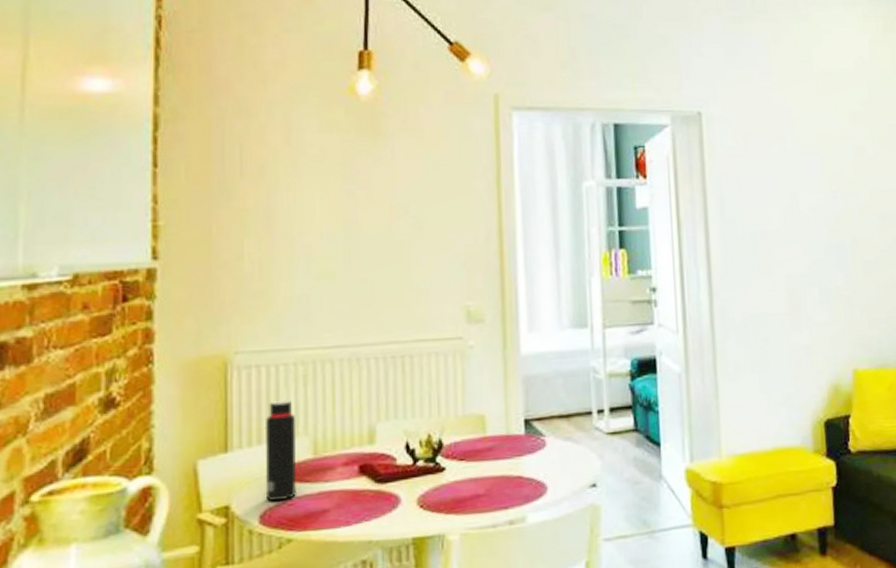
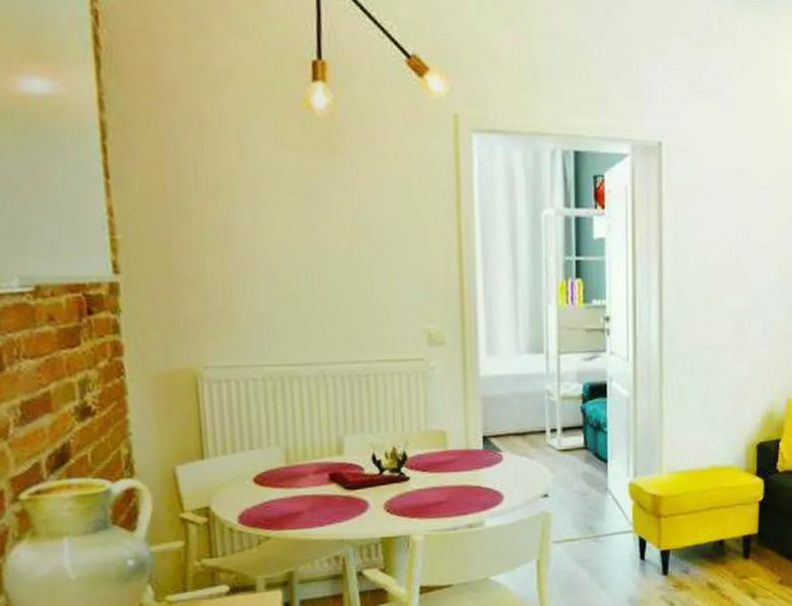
water bottle: present [264,399,296,501] -> none [238,412,271,503]

